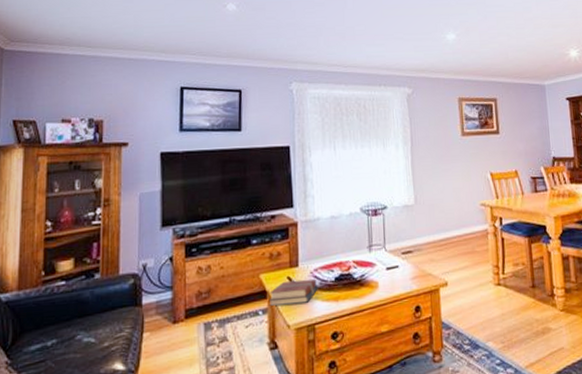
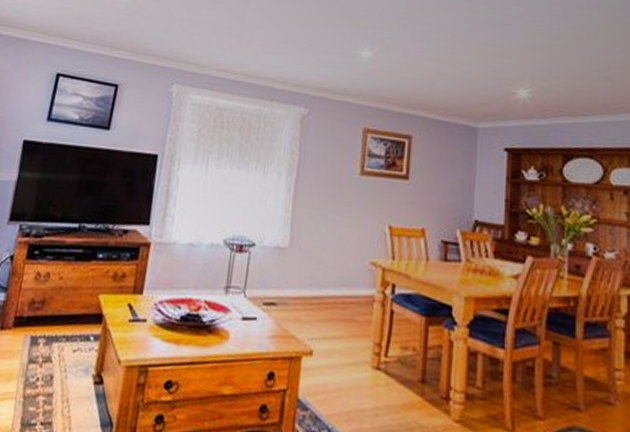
books: present [268,278,318,306] -> none [102,308,160,339]

